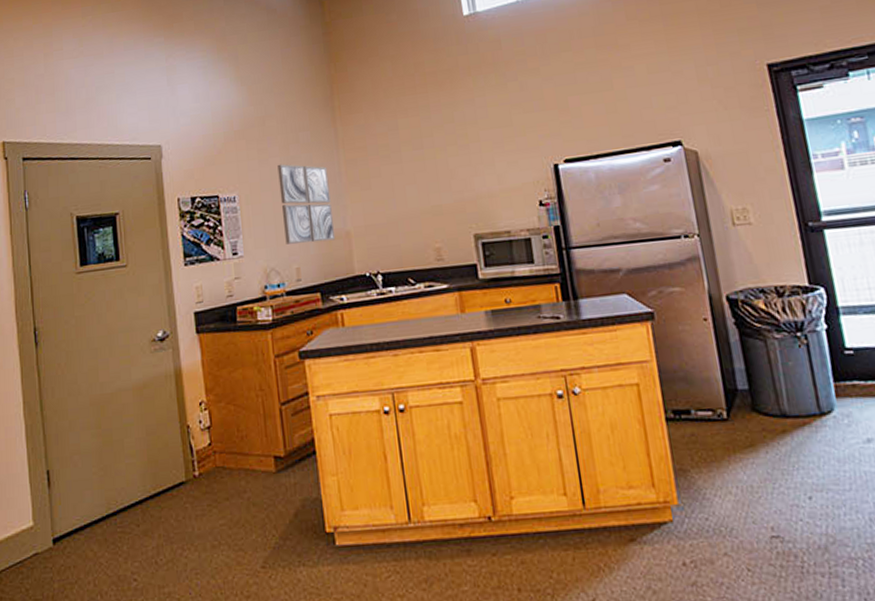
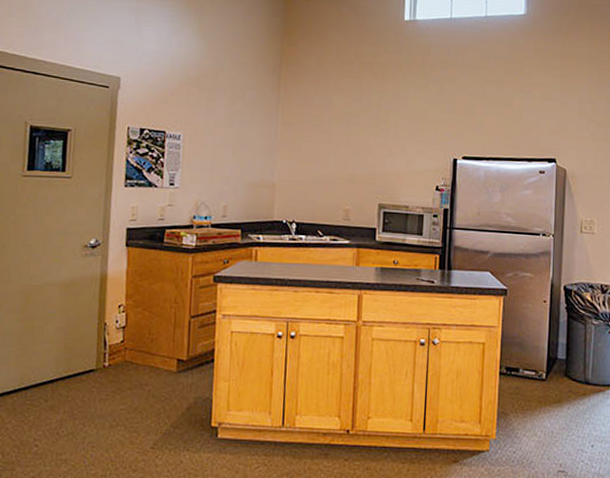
wall art: present [277,163,336,244] -> none [218,114,266,188]

